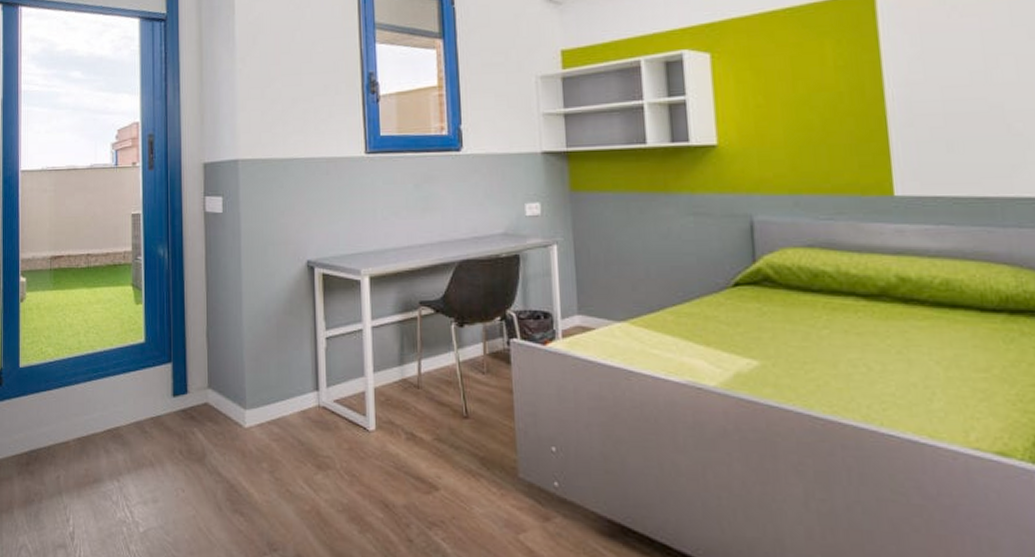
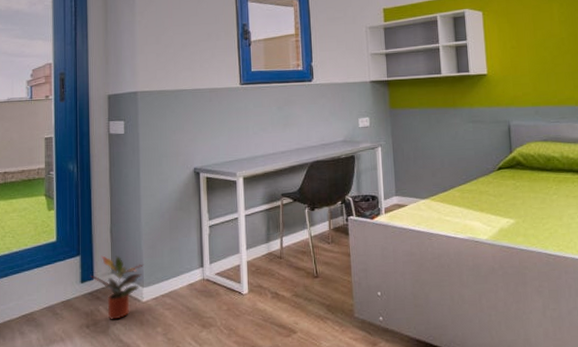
potted plant: none [183,365,247,447] -> present [90,255,145,320]

